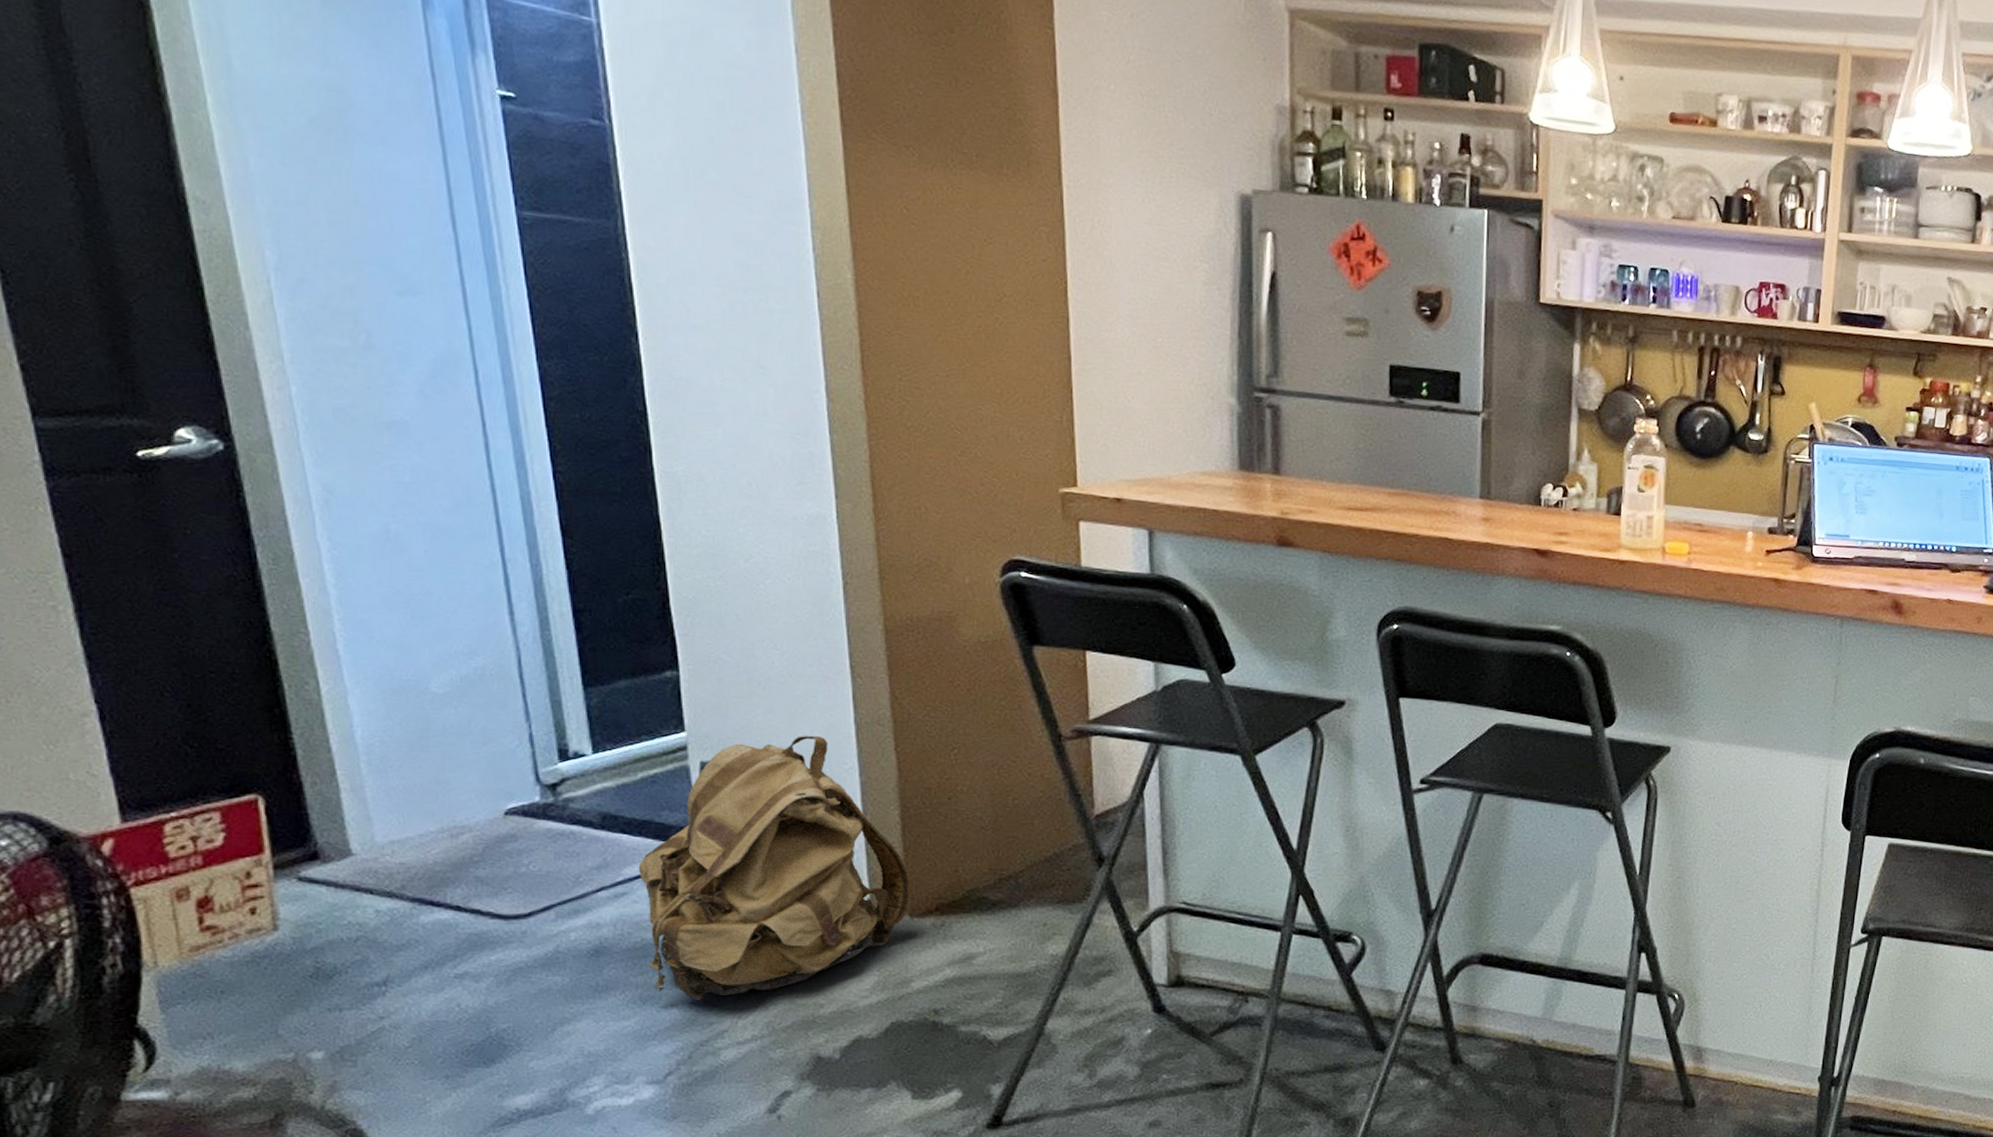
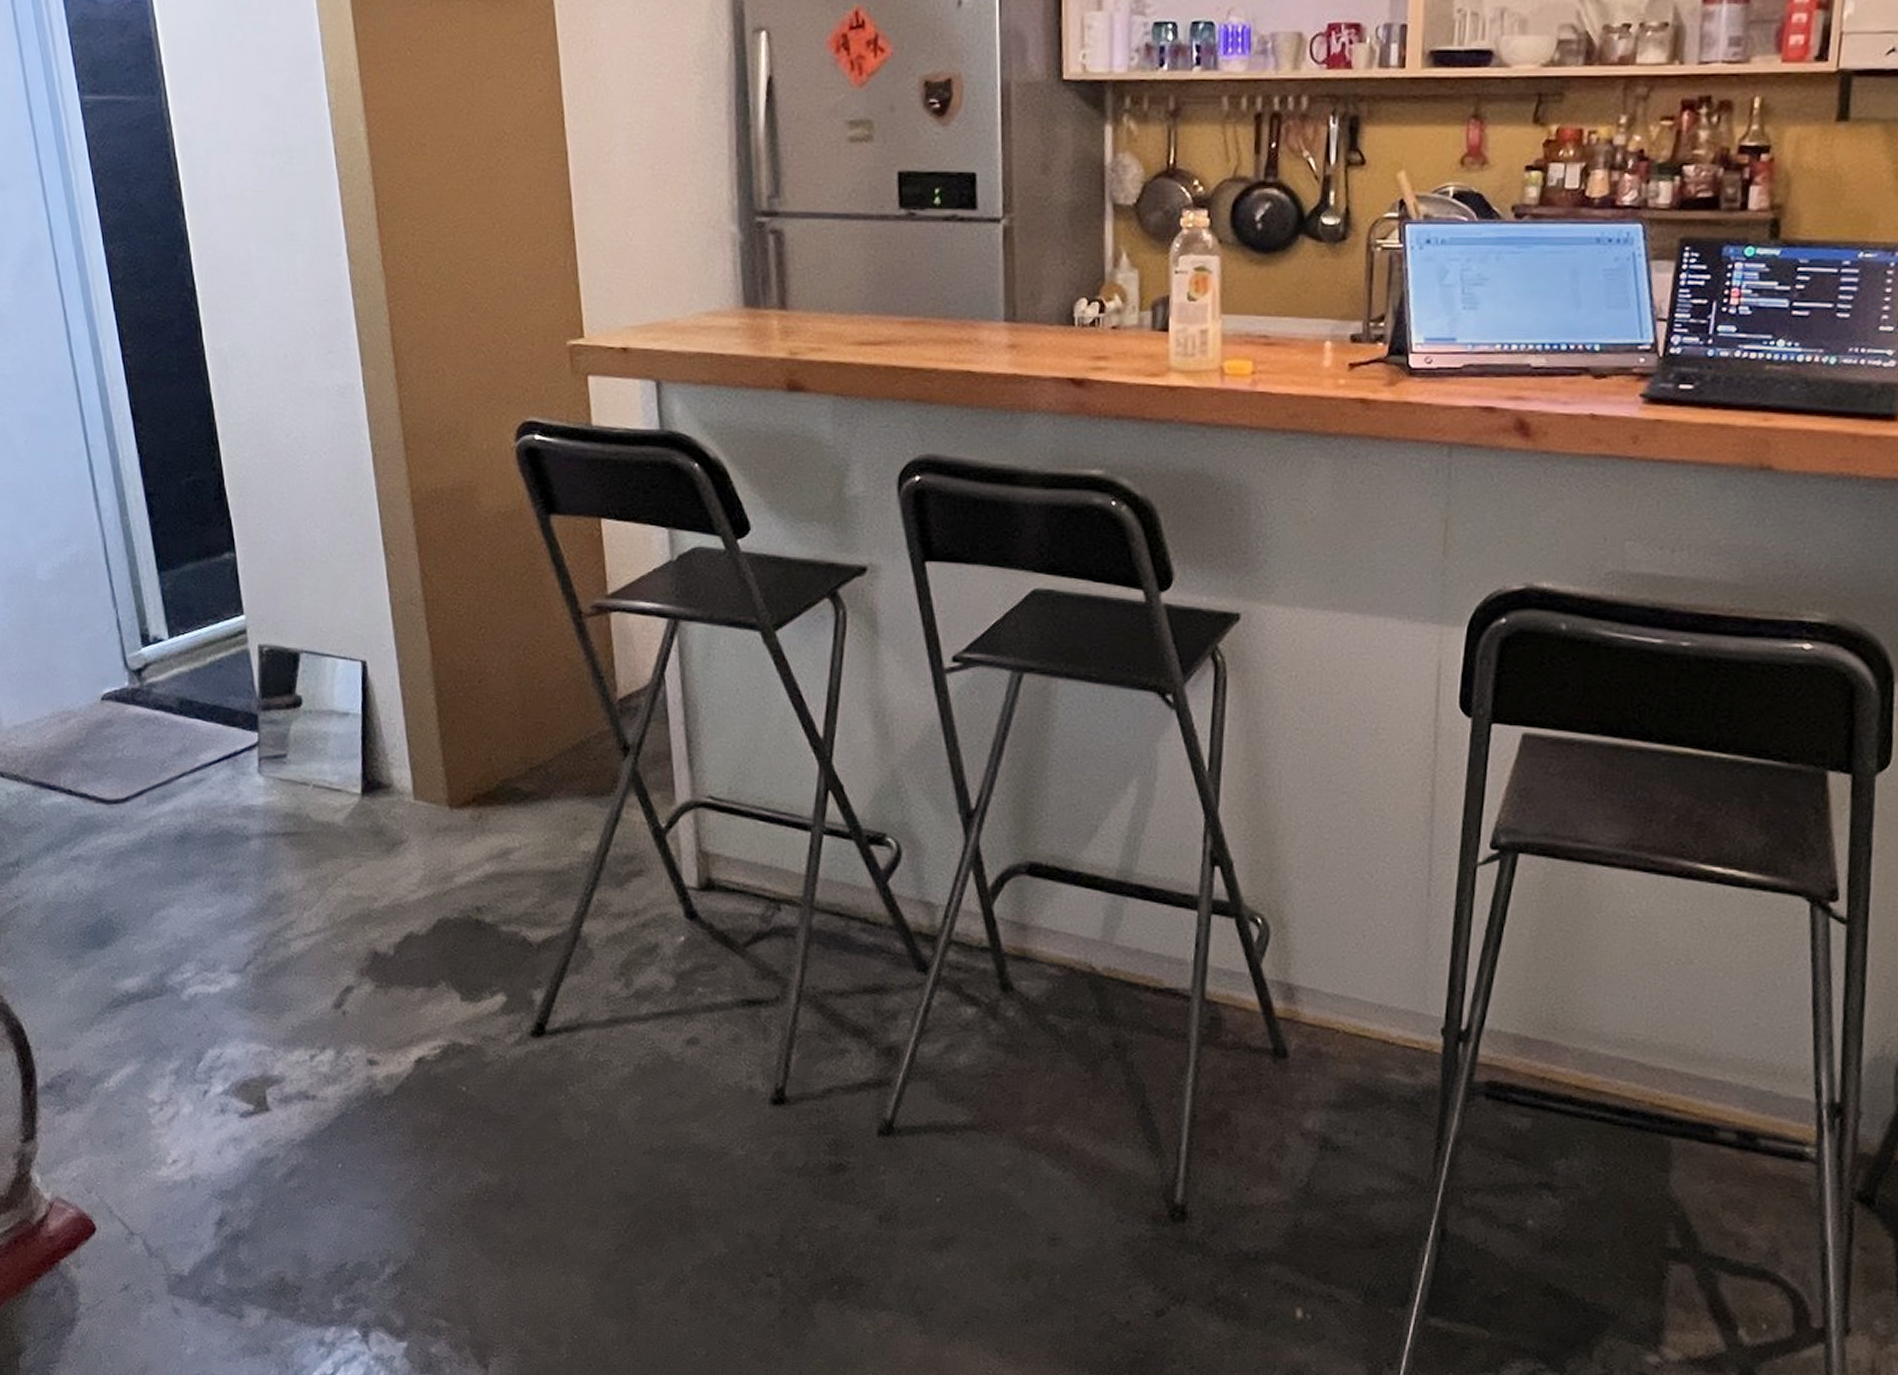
backpack: present [638,735,911,1001] -> none [212,616,450,890]

